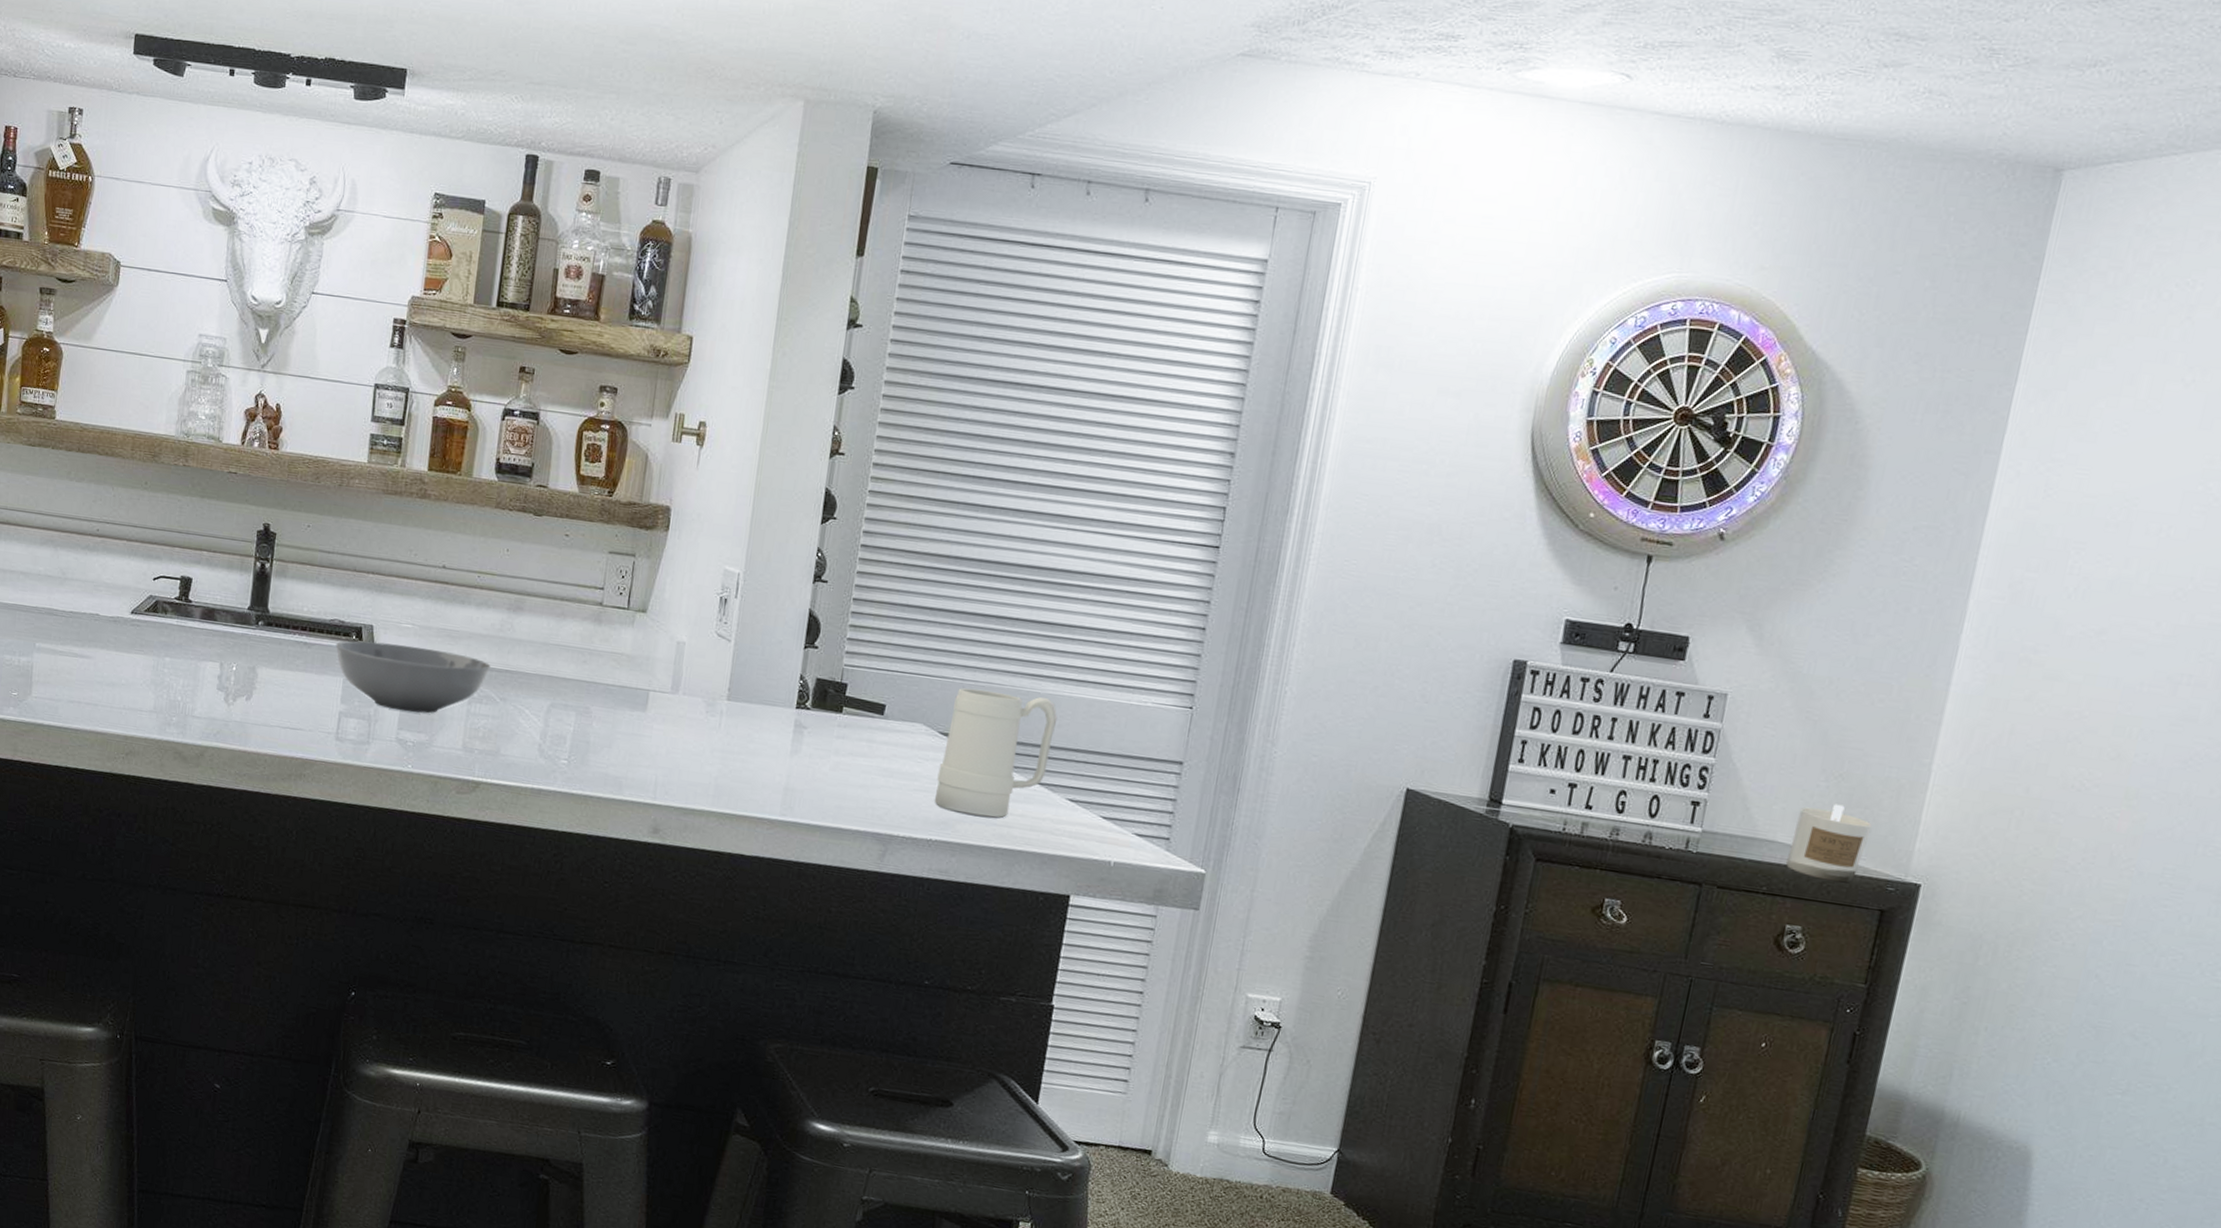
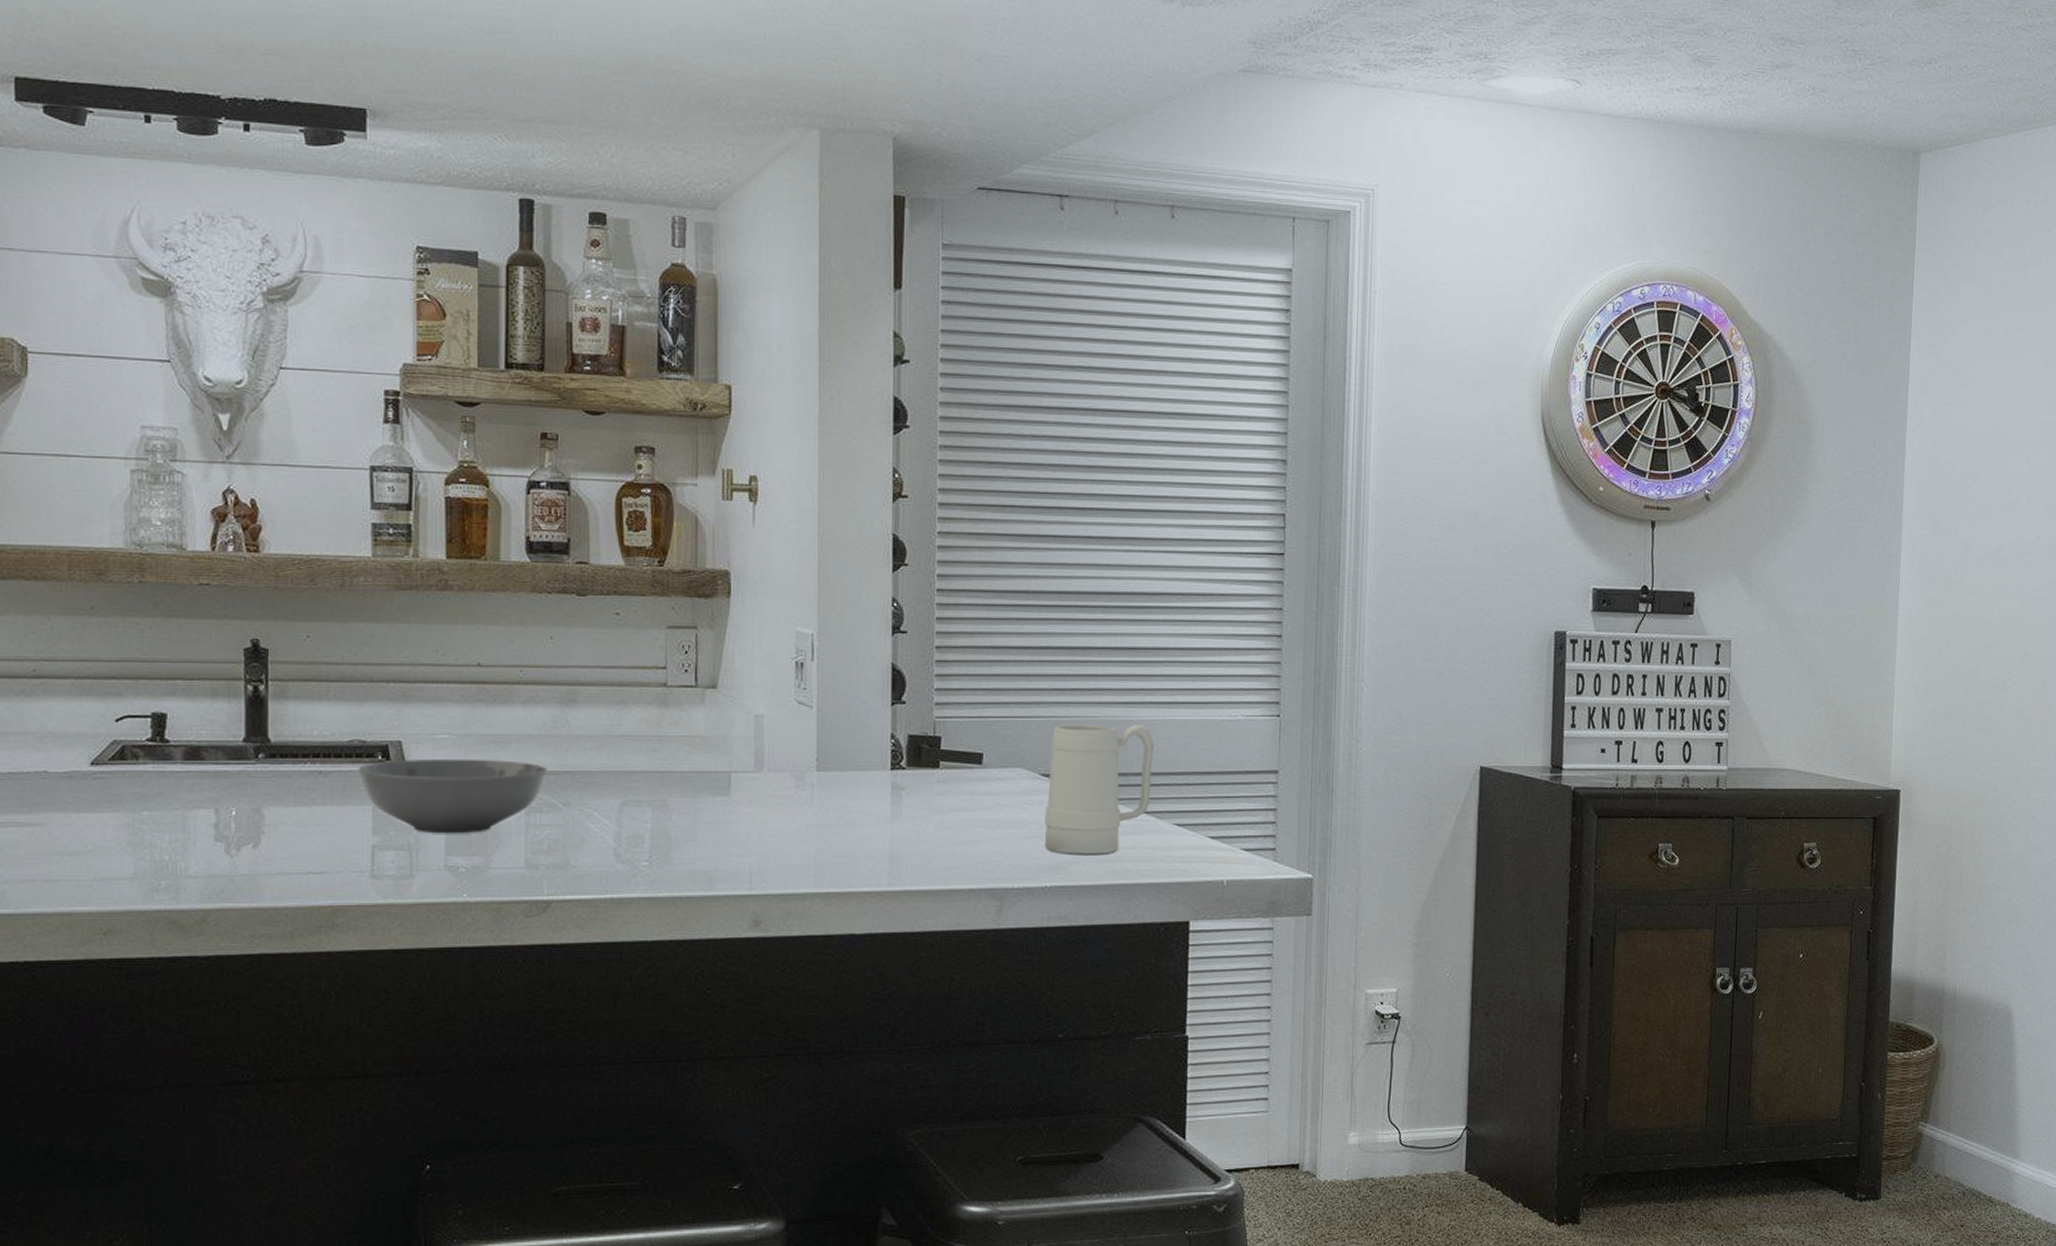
candle: present [1786,804,1872,884] -> none [1797,728,1857,799]

